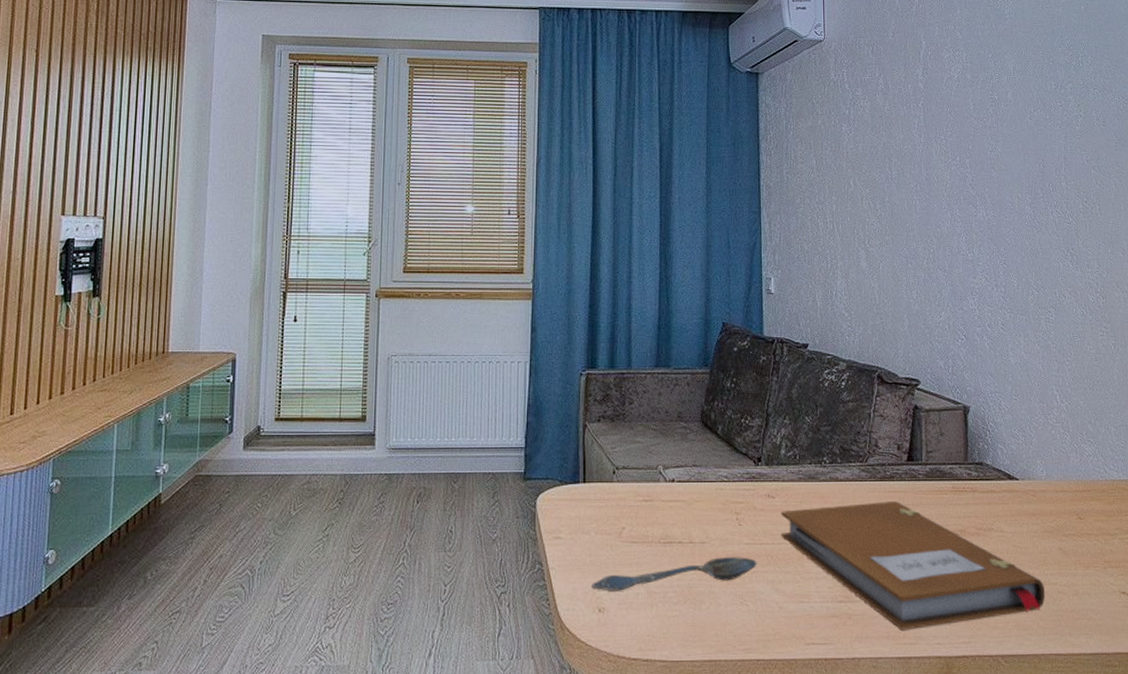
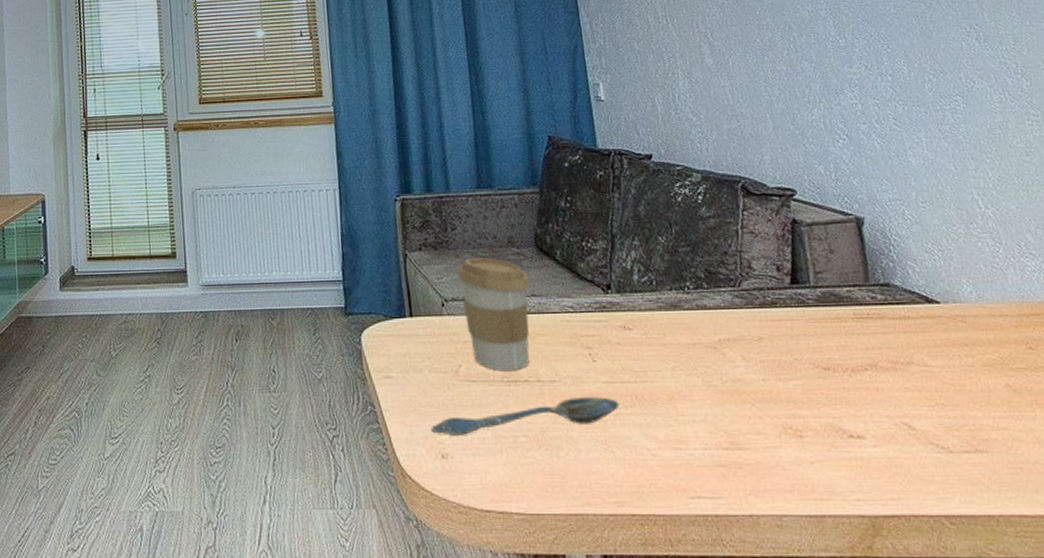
coffee cup: none [629,430,693,534] -> present [457,258,530,371]
notebook: present [781,501,1046,630] -> none [641,331,996,483]

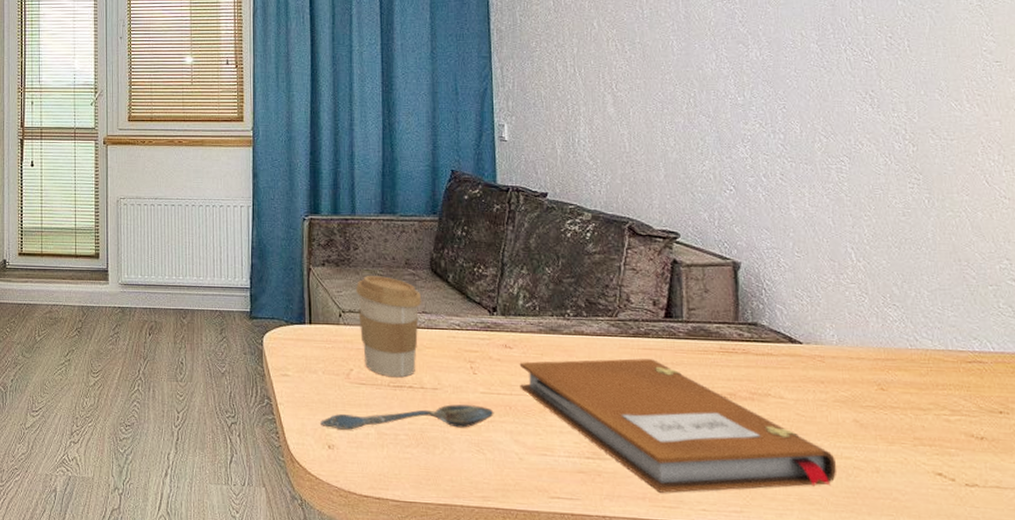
notebook: none [641,331,996,483] -> present [519,358,837,493]

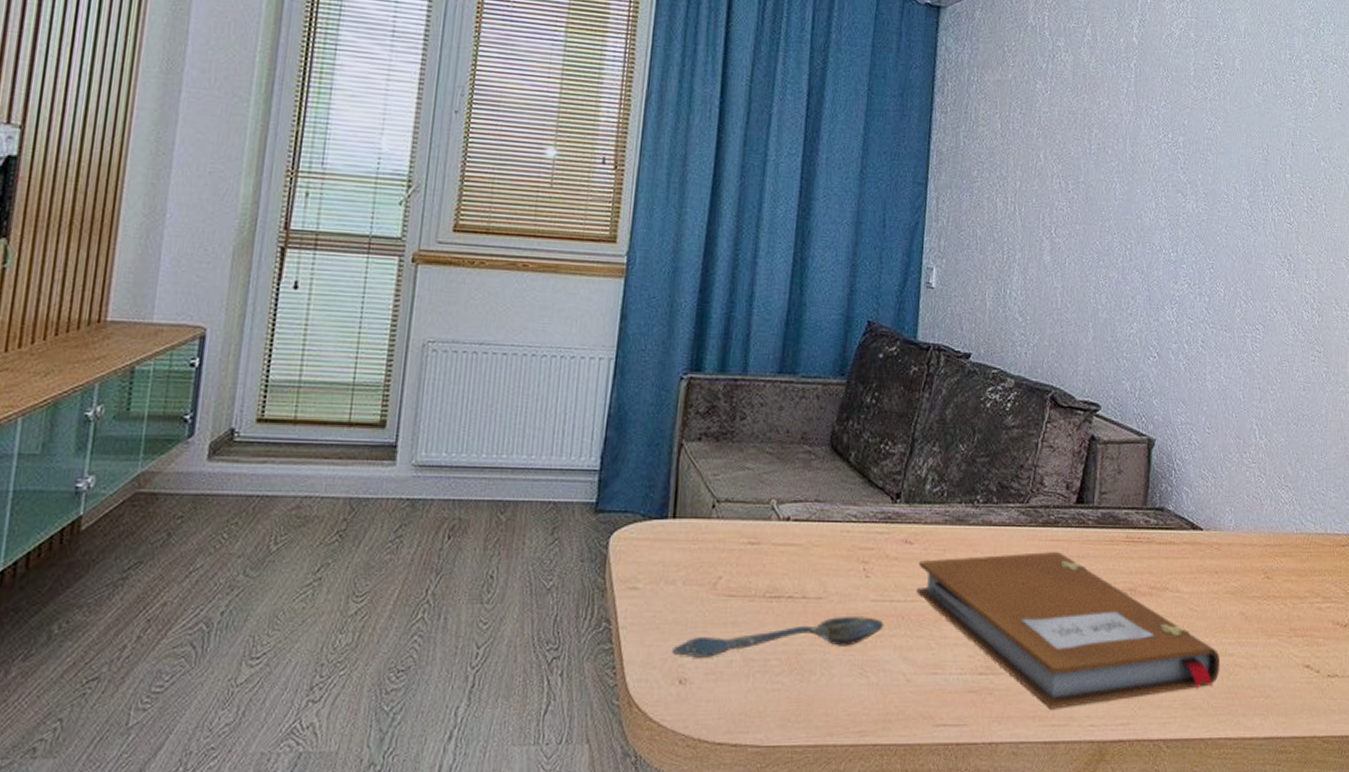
coffee cup: present [355,276,422,378] -> none [736,454,816,586]

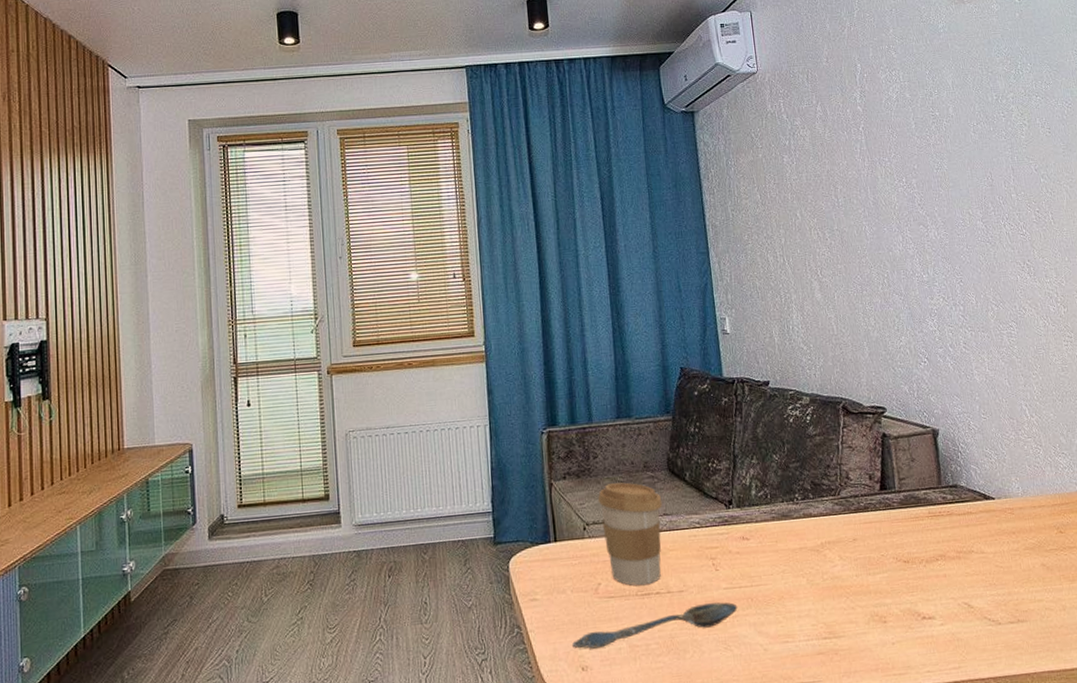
coffee cup: none [736,454,816,586] -> present [597,482,663,586]
notebook: present [916,552,1221,709] -> none [757,532,1033,662]

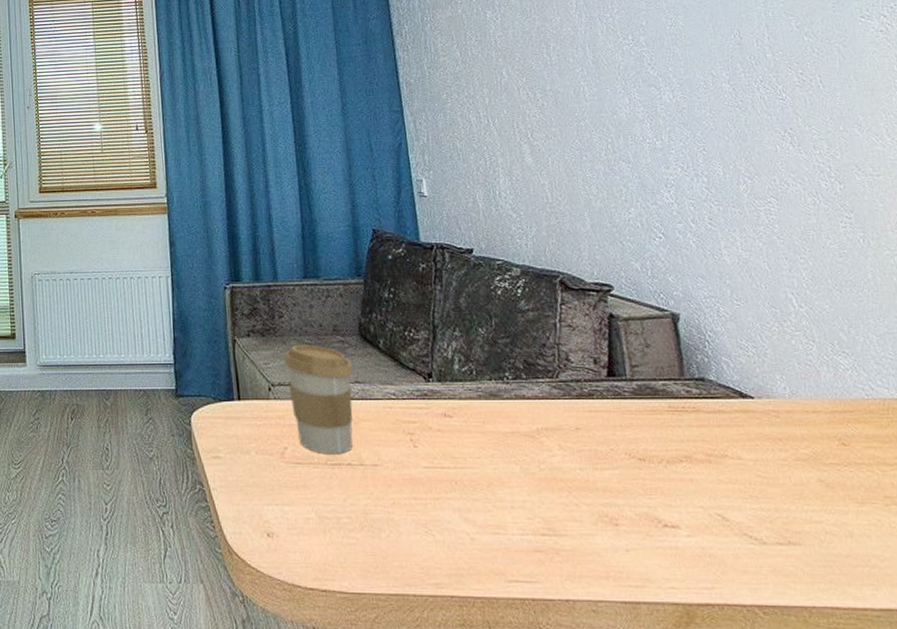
spoon: present [572,602,738,649] -> none [257,482,440,515]

